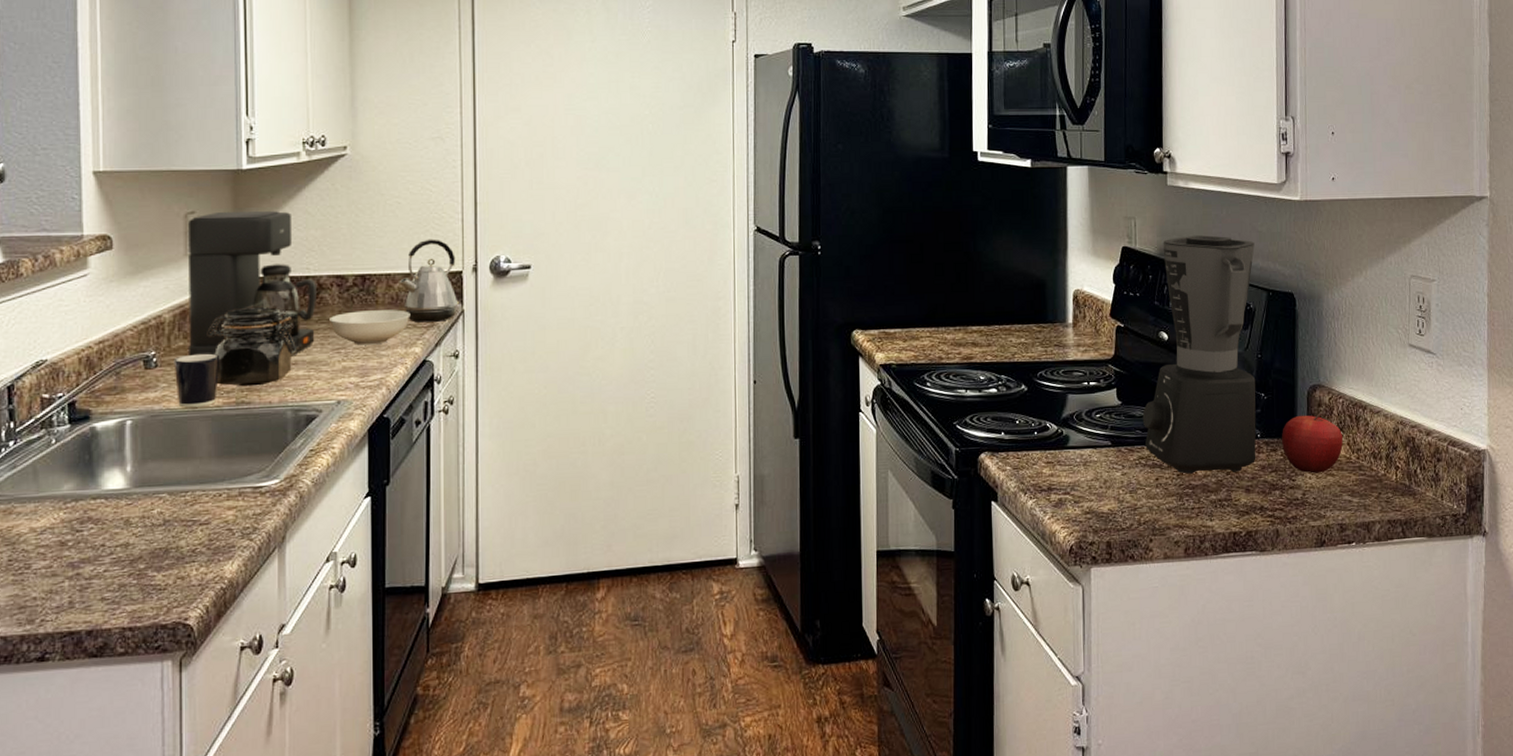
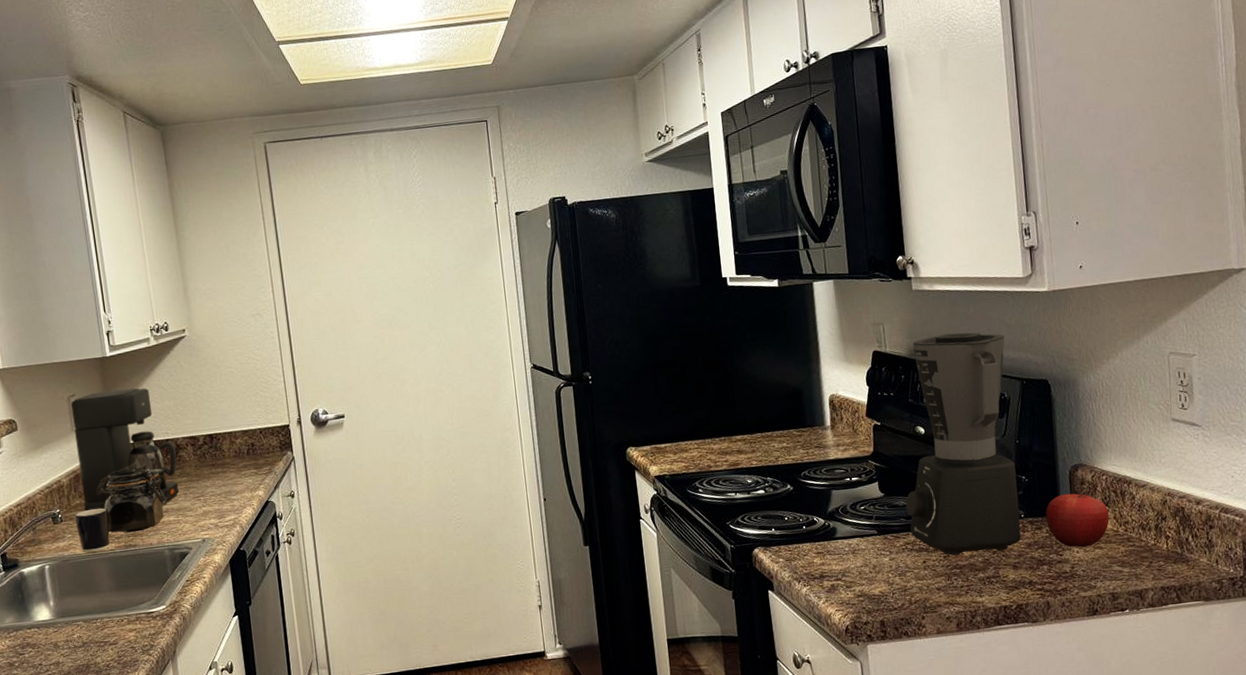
bowl: present [330,309,411,345] -> none [189,461,252,493]
kettle: present [399,239,460,322] -> none [239,399,291,470]

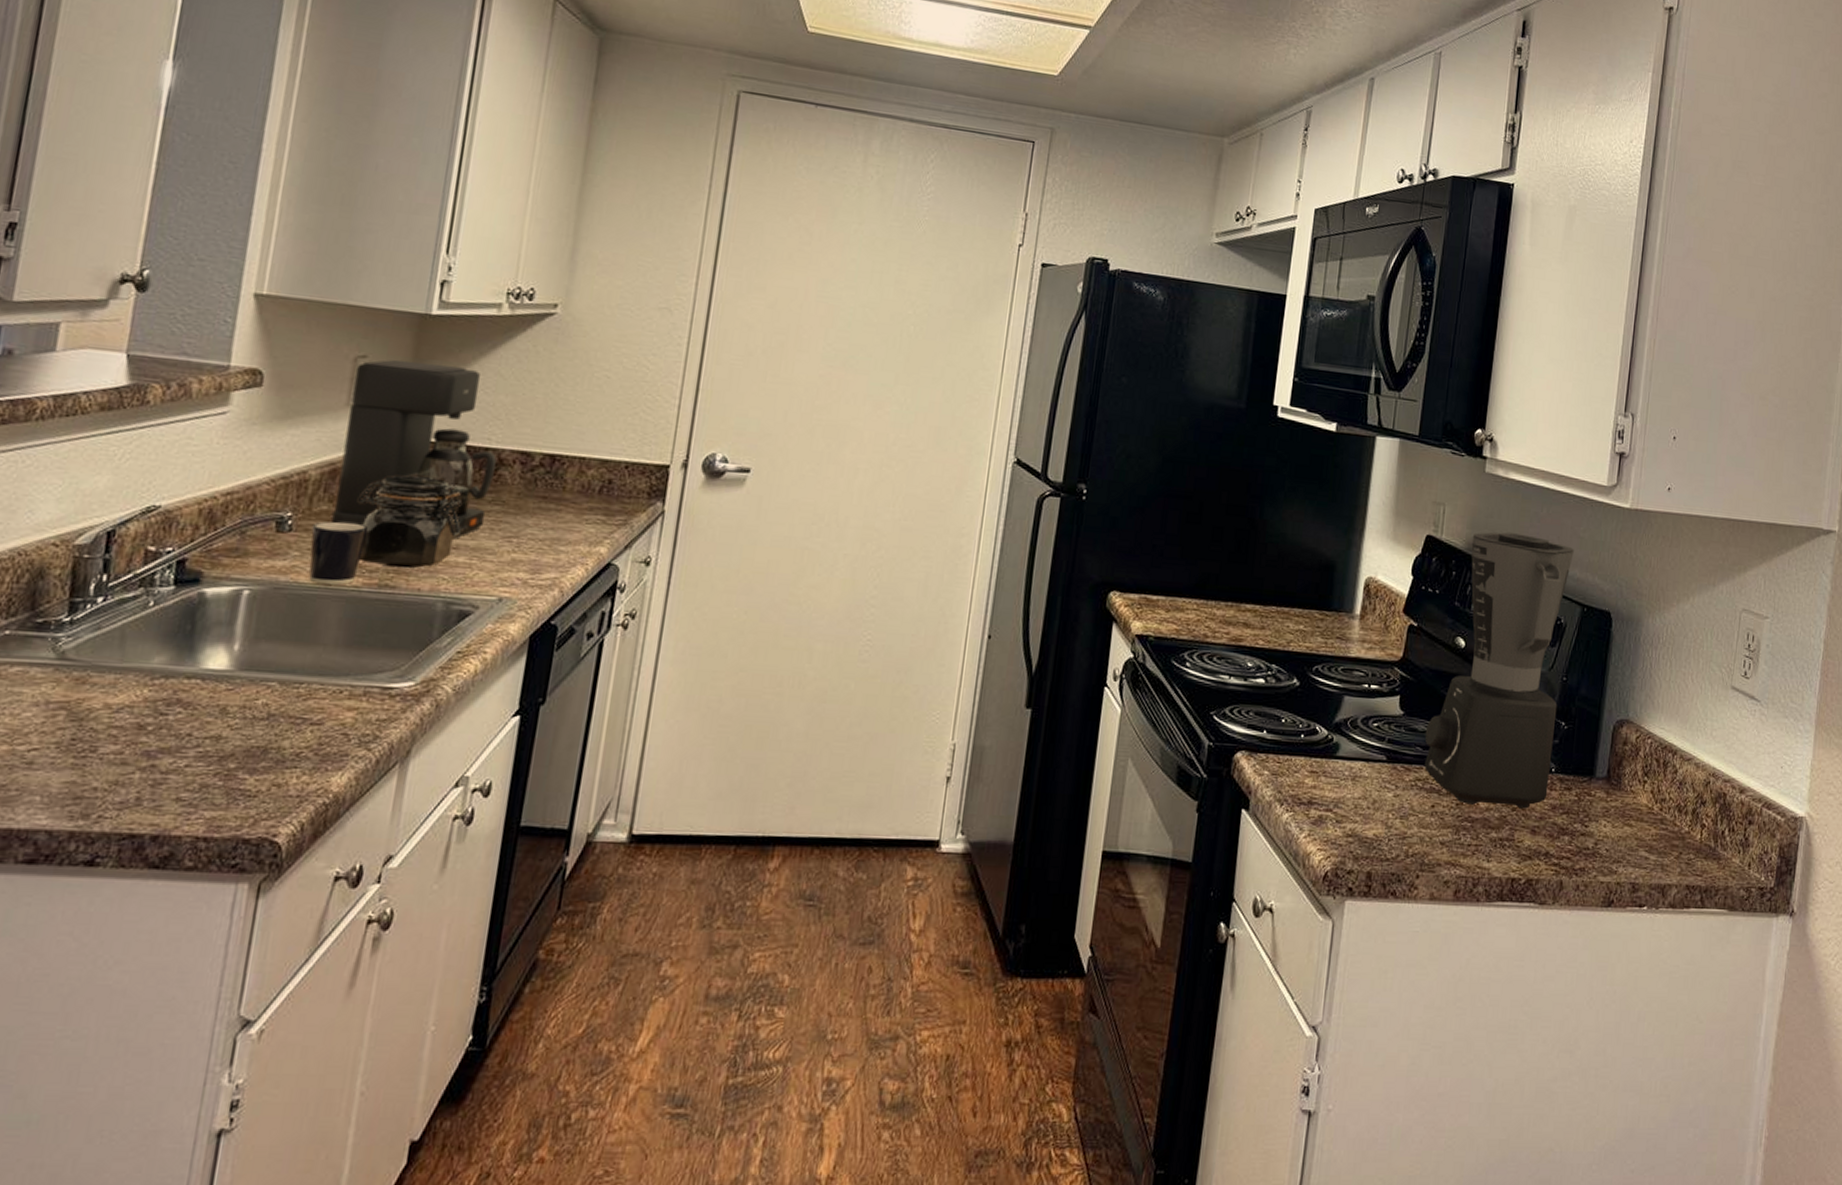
fruit: present [1045,489,1109,548] -> none [1577,751,1647,822]

